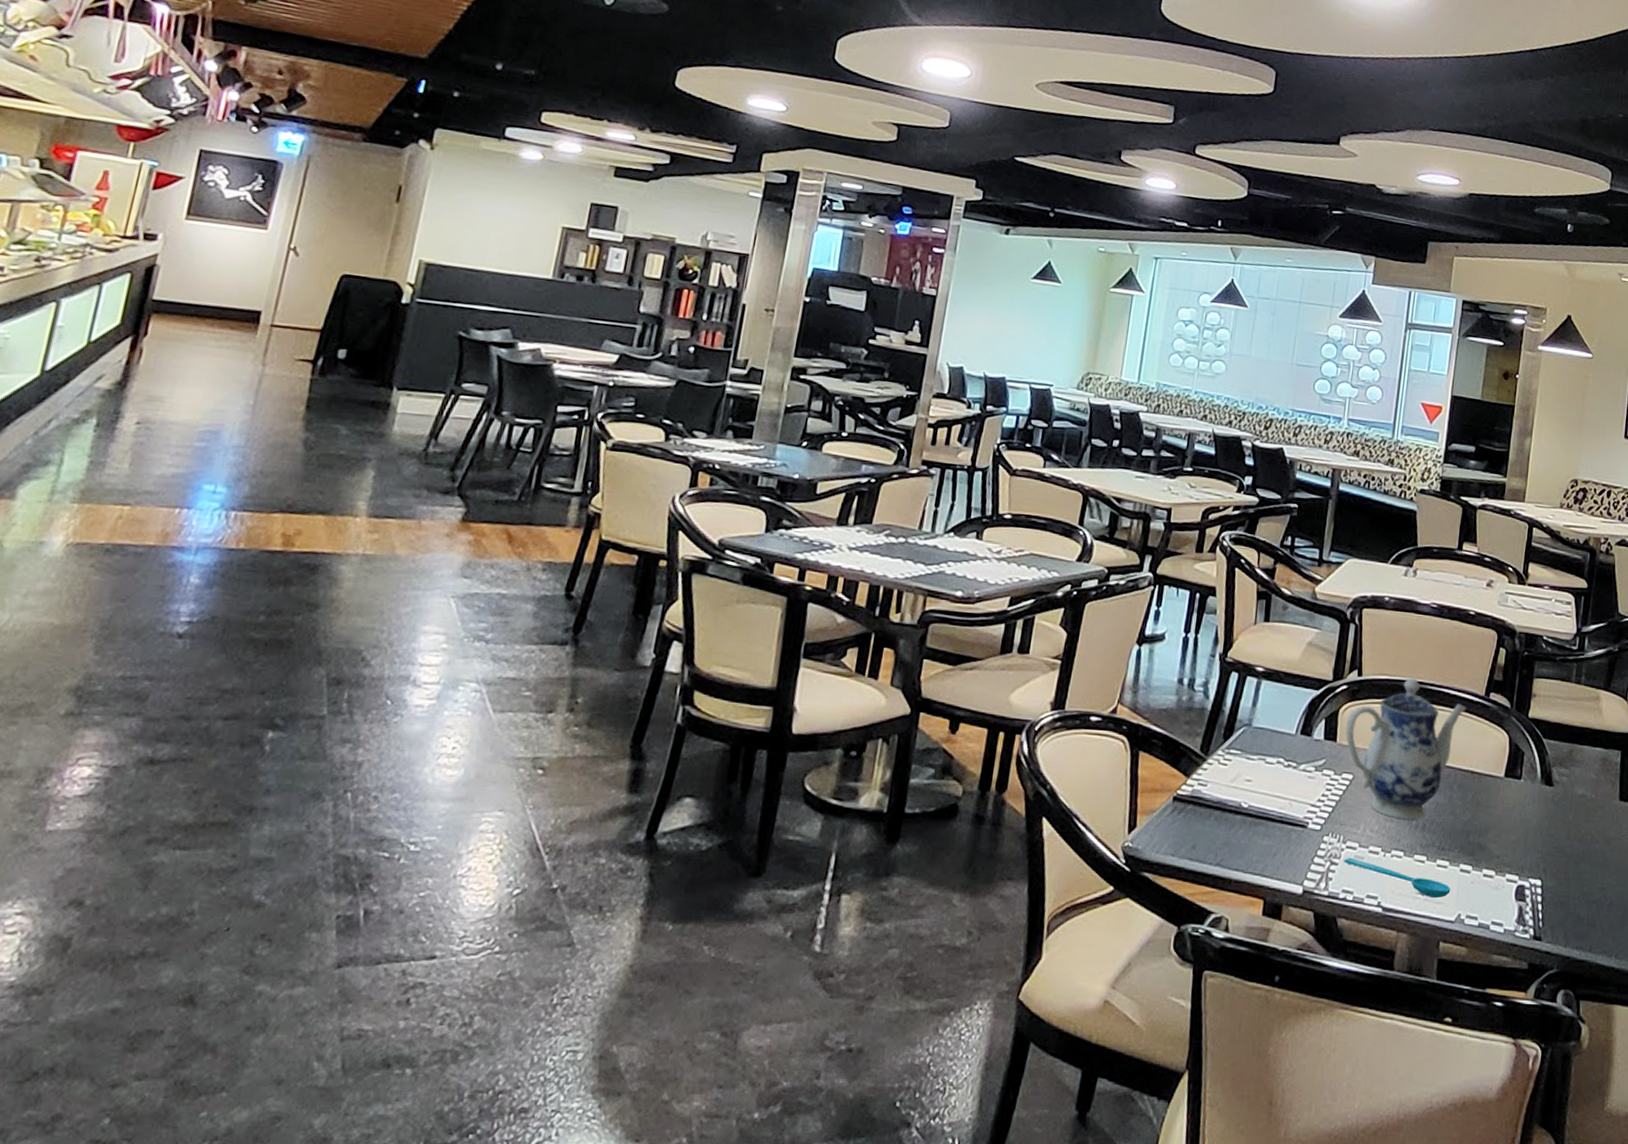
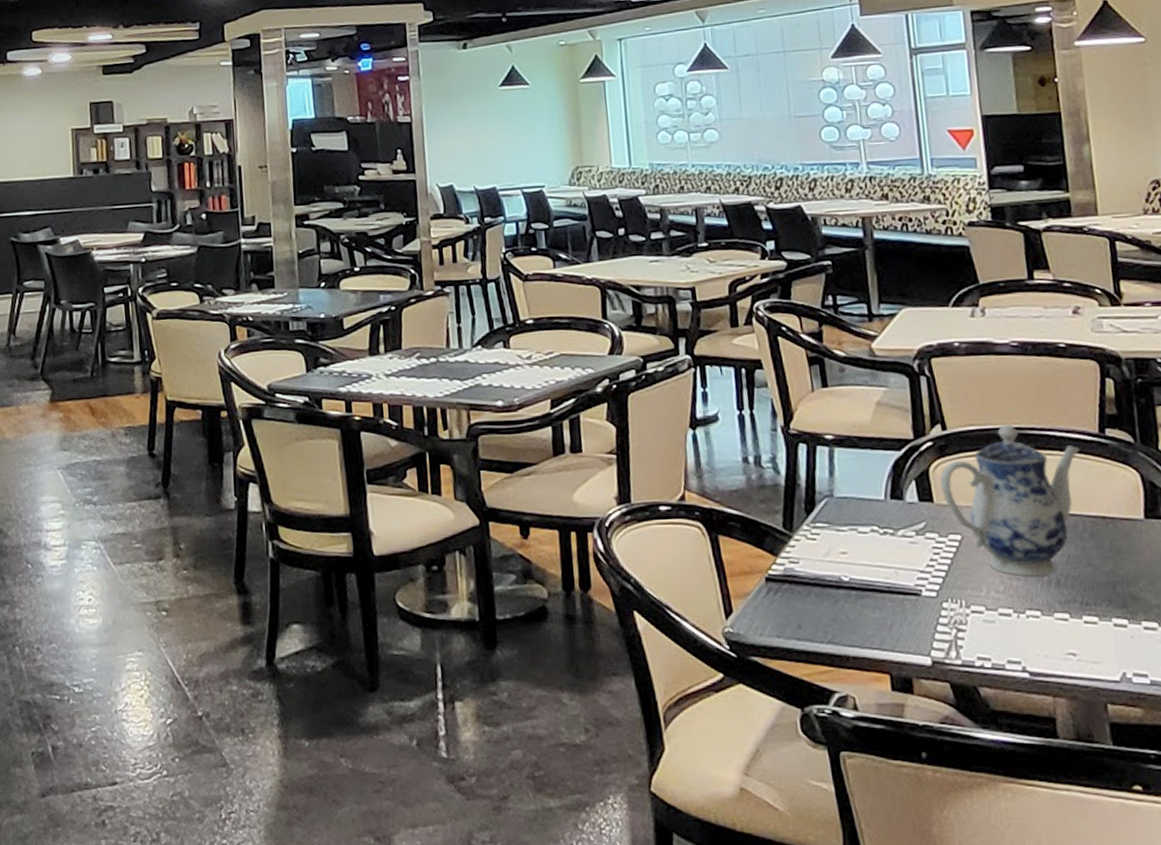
spoon: present [1344,857,1451,898] -> none [972,622,1107,657]

